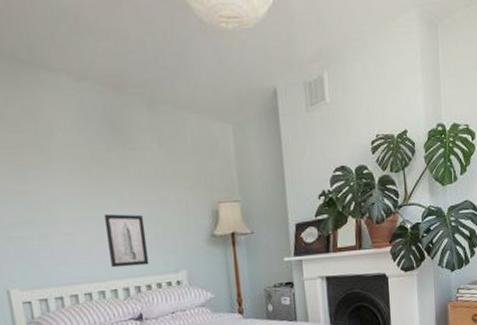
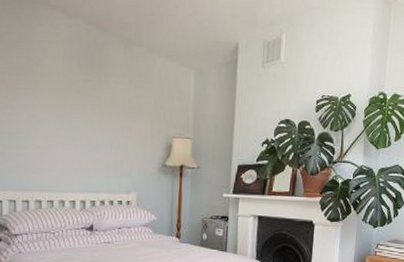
wall art: present [103,213,149,268] -> none [73,134,107,183]

